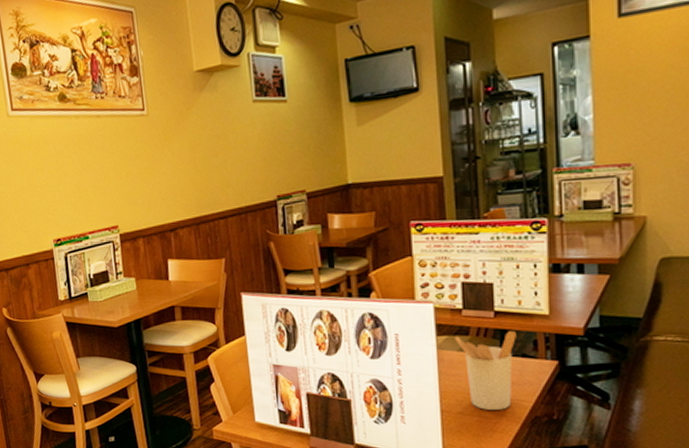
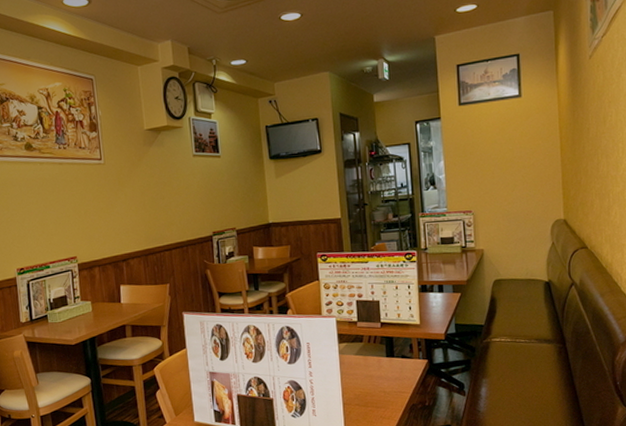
utensil holder: present [455,330,516,410] -> none [352,337,397,401]

